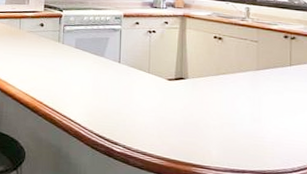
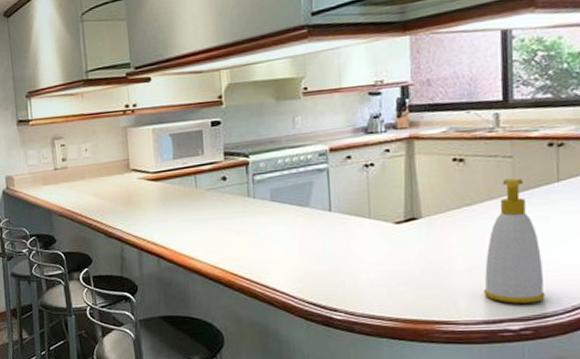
soap bottle: none [232,58,278,160] -> present [484,178,545,304]

